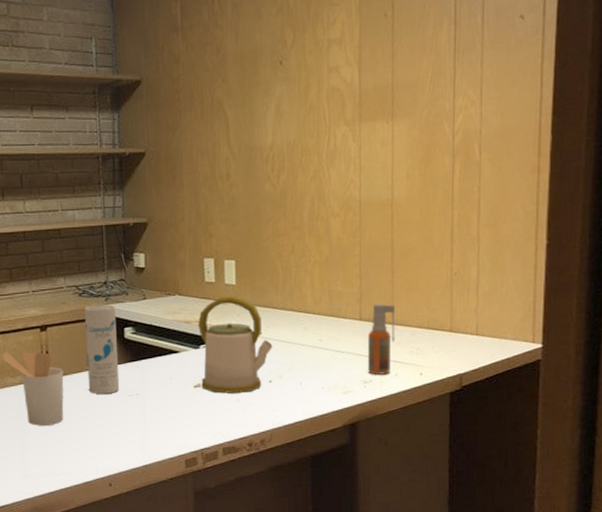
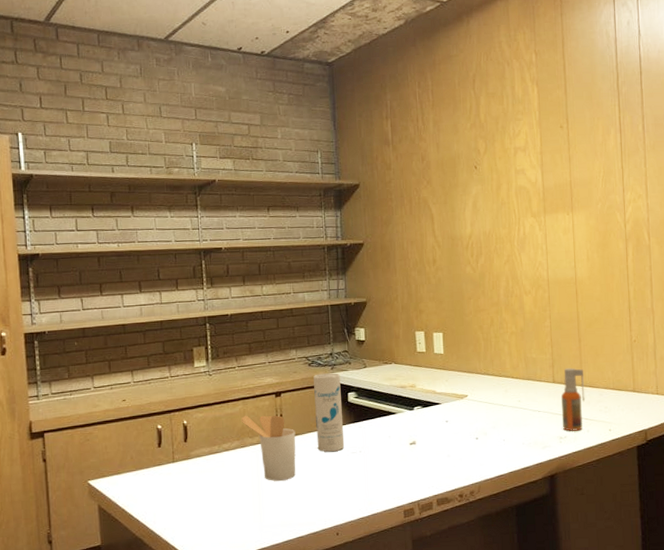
kettle: present [198,295,273,394] -> none [412,363,478,450]

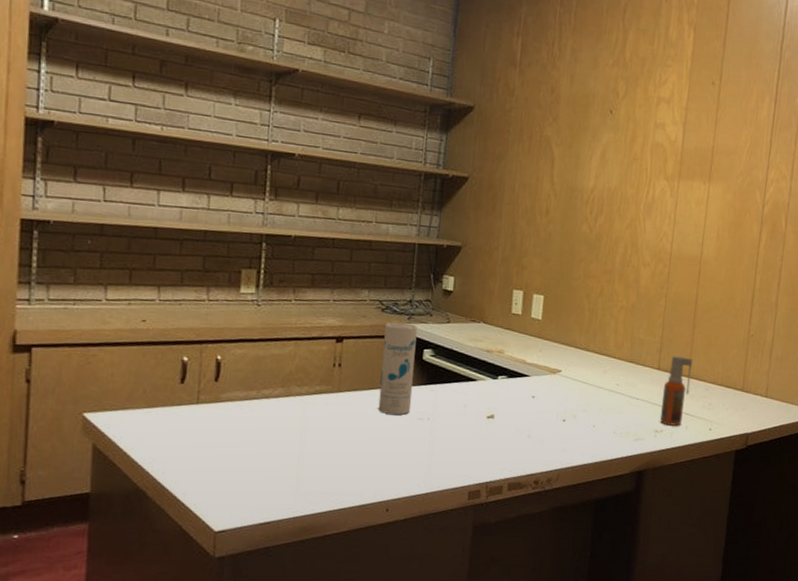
utensil holder: present [241,415,296,481] -> none [289,359,355,441]

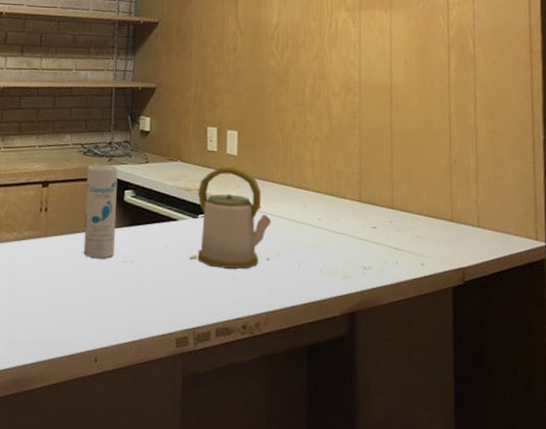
kettle: none [494,329,571,429] -> present [197,165,272,269]
spray bottle: present [659,355,693,426] -> none [367,186,396,262]

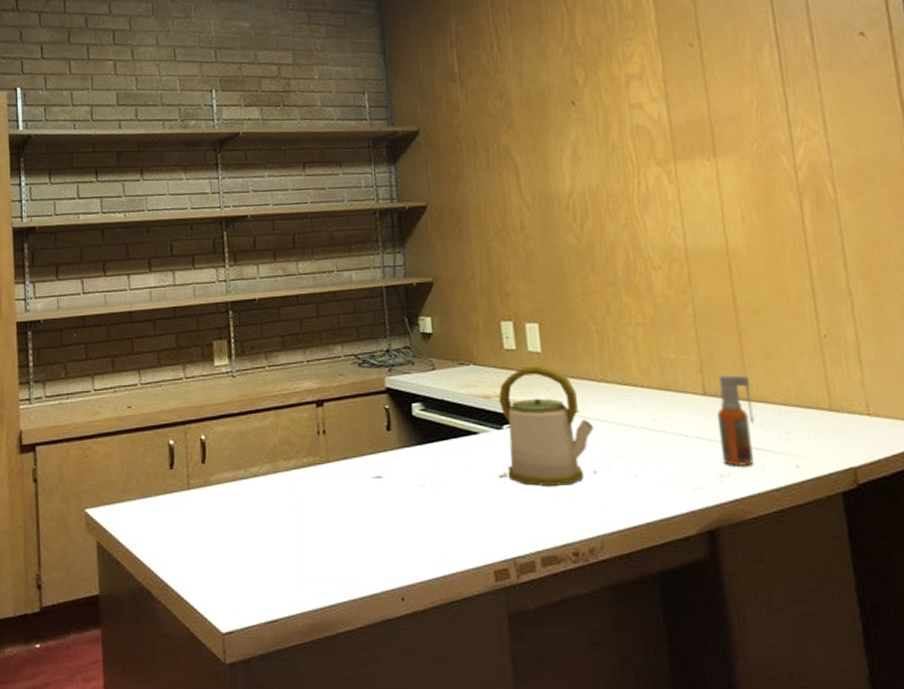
canister: present [83,165,118,258] -> none [365,376,410,483]
spray bottle: none [367,186,396,262] -> present [716,374,755,466]

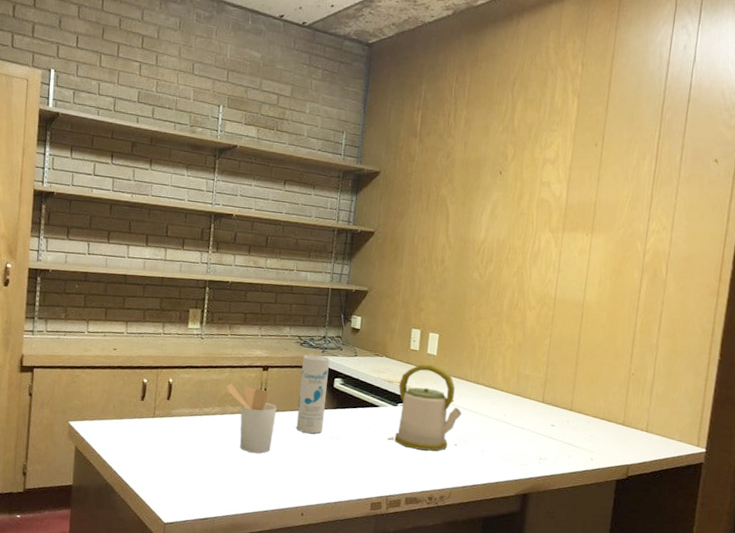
utensil holder: none [272,430,345,520] -> present [225,383,277,454]
canister: none [365,376,410,483] -> present [296,354,330,434]
spray bottle: present [716,374,755,466] -> none [543,390,576,455]

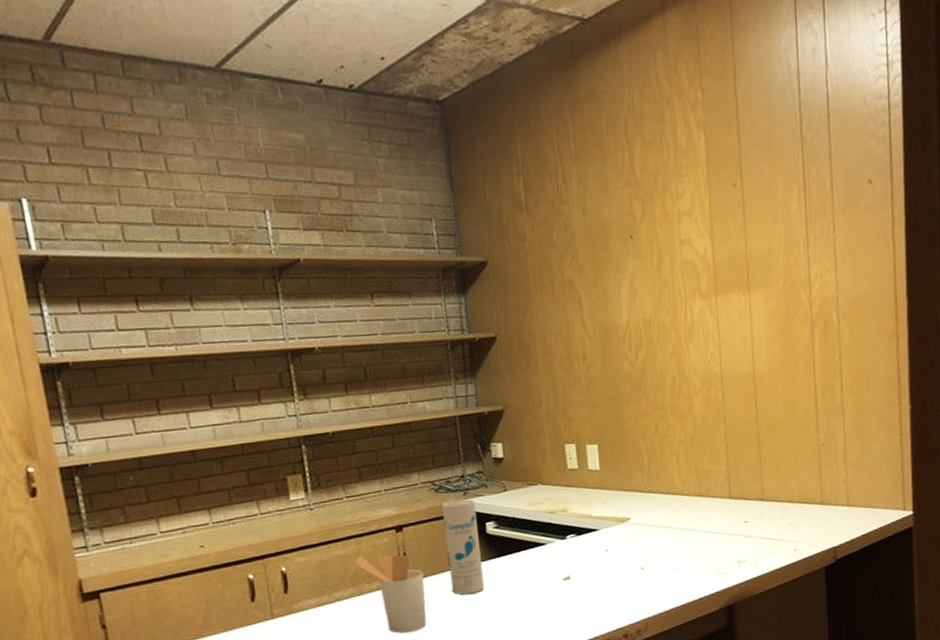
kettle: present [394,364,462,451] -> none [563,481,643,585]

